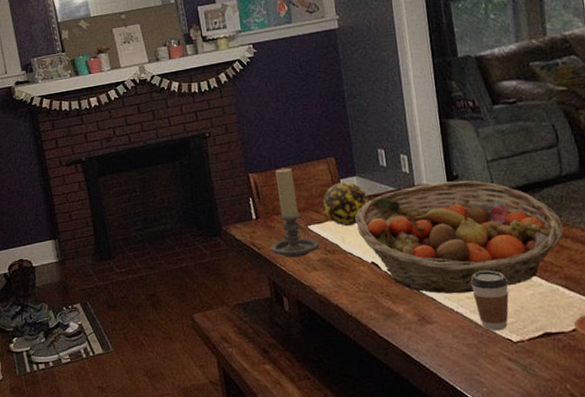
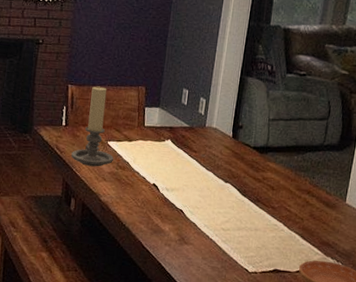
decorative ball: present [322,181,369,227] -> none [124,109,165,150]
fruit basket: present [356,180,564,294] -> none [148,127,313,227]
coffee cup: present [471,271,509,331] -> none [227,209,258,261]

